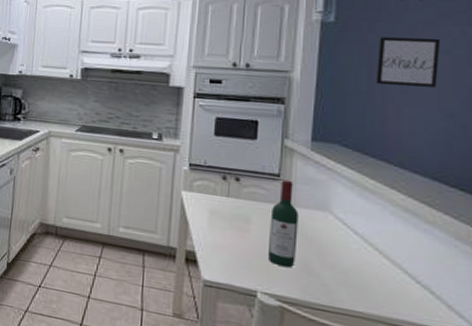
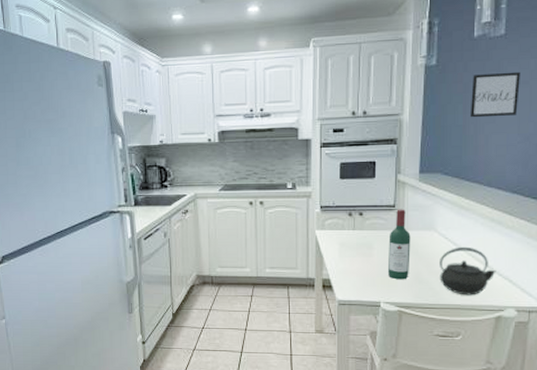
kettle: none [335,237,412,304] -> present [439,246,496,296]

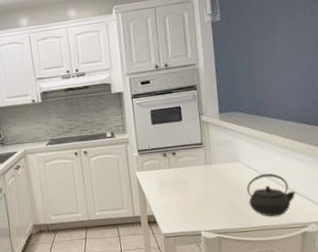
wine bottle: present [388,209,411,280] -> none [200,145,223,209]
wall art: present [469,71,520,118] -> none [252,21,293,62]

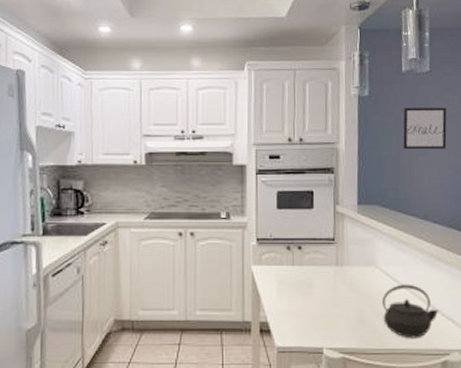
wall art: none [252,21,293,62] -> present [402,107,447,150]

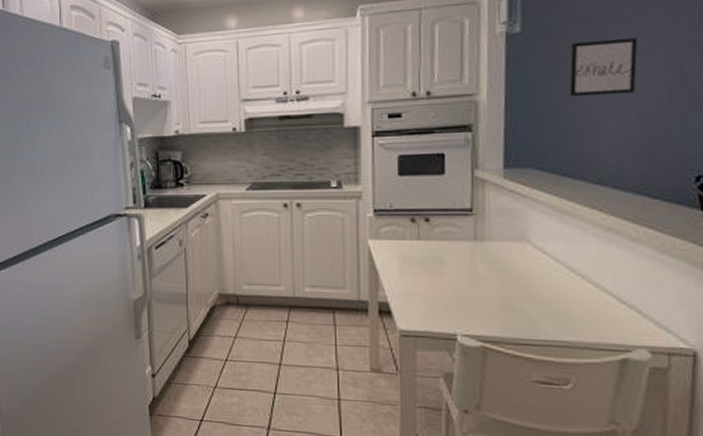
kettle: present [382,284,439,338] -> none [536,263,618,330]

